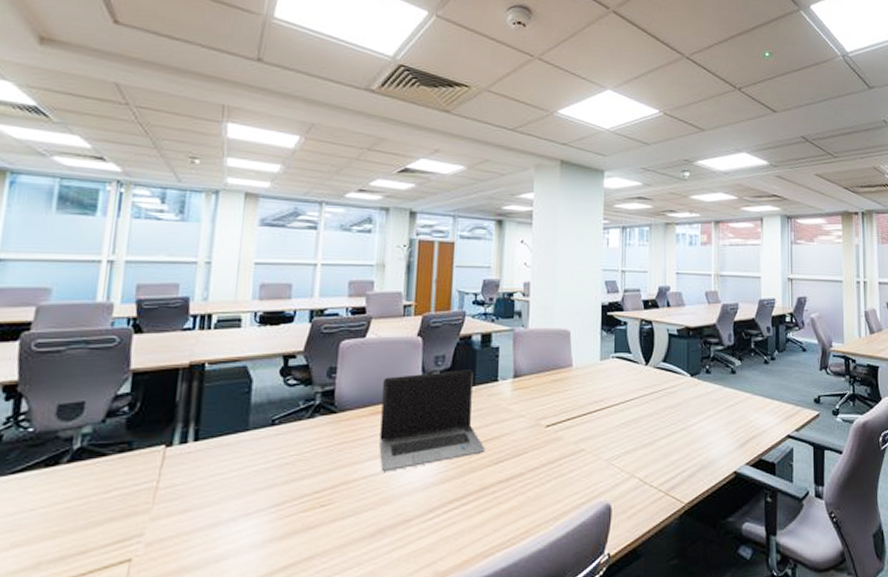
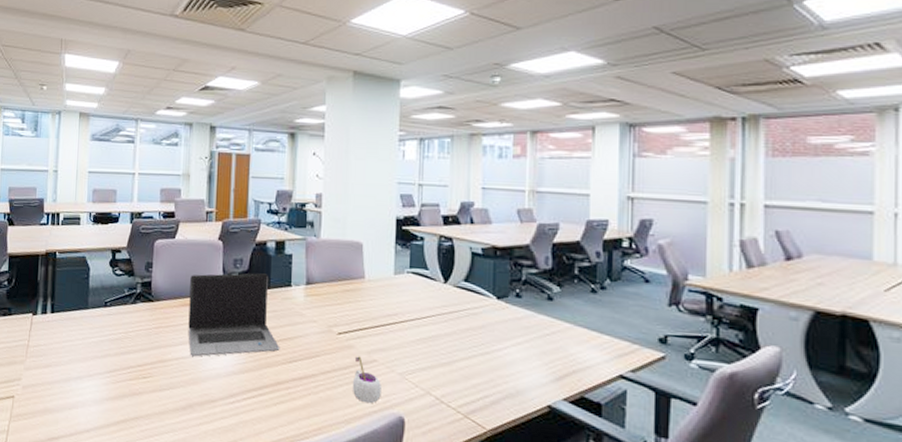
mug: none [560,447,589,496] -> present [352,356,381,404]

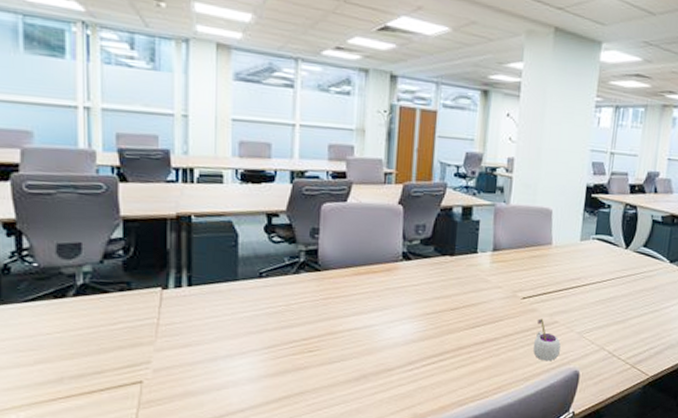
laptop computer: present [188,273,280,357] -> none [362,239,463,327]

